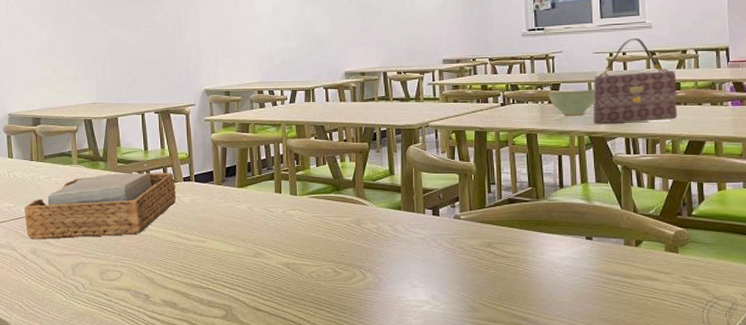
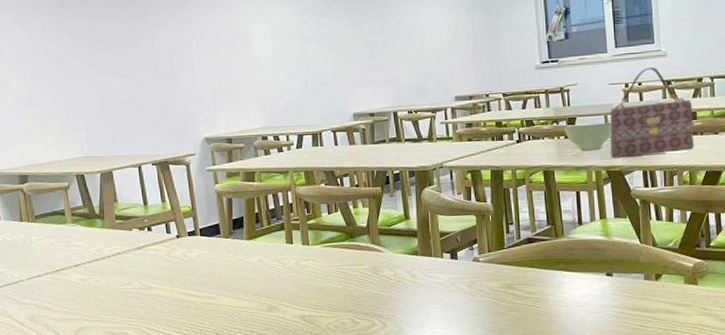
napkin holder: present [24,172,177,239] -> none [17,228,182,305]

